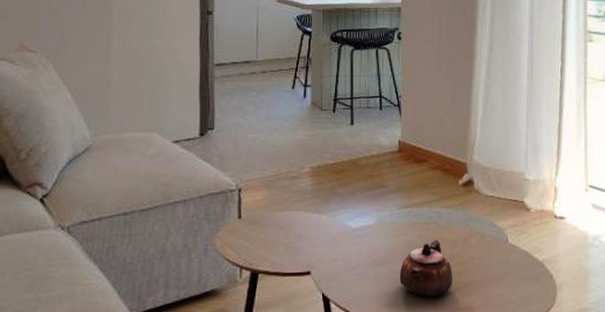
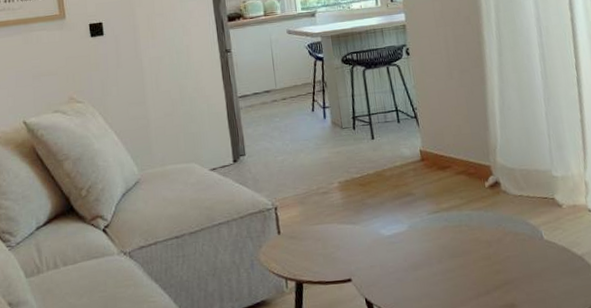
teapot: present [399,239,453,298] -> none [437,241,492,297]

